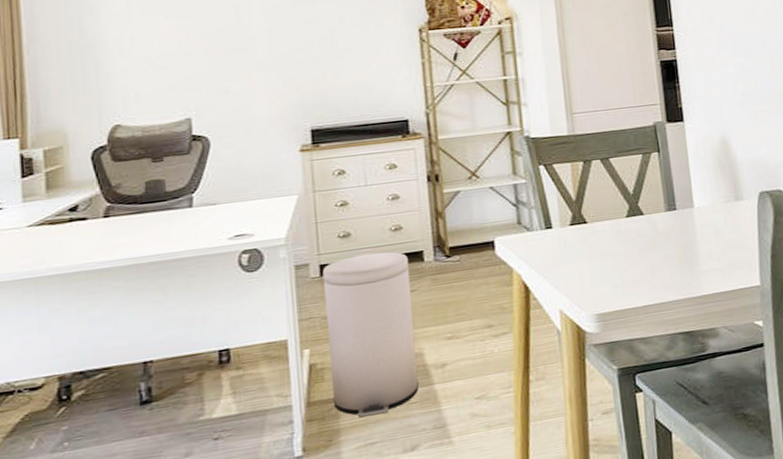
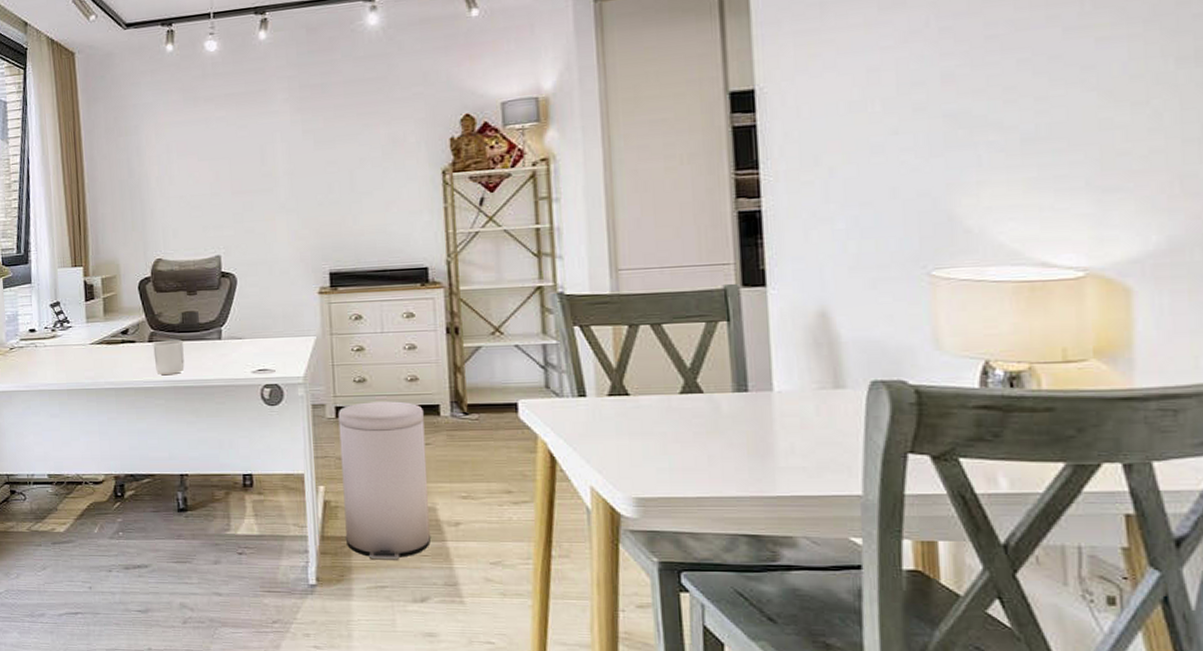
mug: none [109,211,149,253] -> present [153,339,185,376]

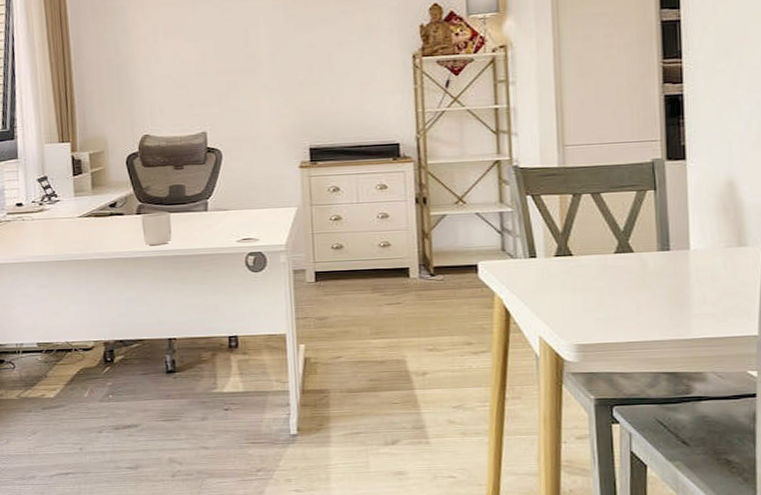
pedal bin: present [338,401,431,560] -> none [317,265,401,409]

